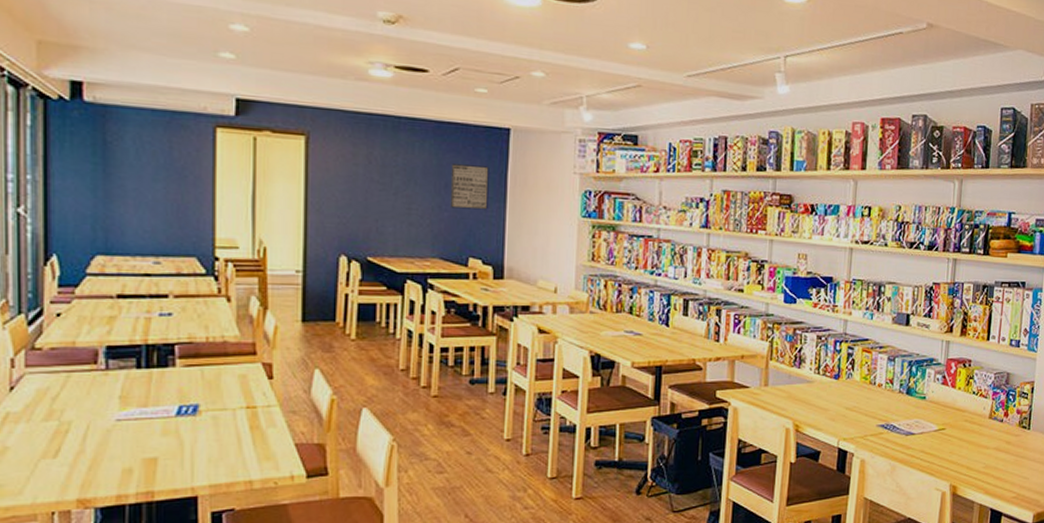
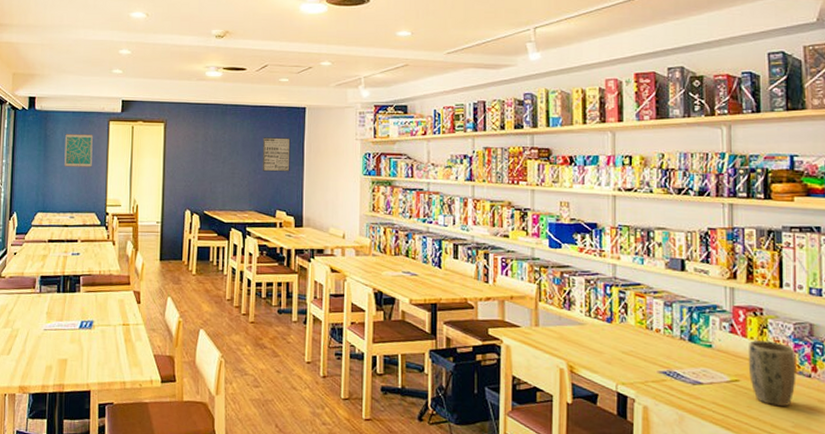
wall art: none [140,141,189,193] -> present [64,134,93,167]
plant pot: none [954,390,993,451] -> present [748,340,796,407]

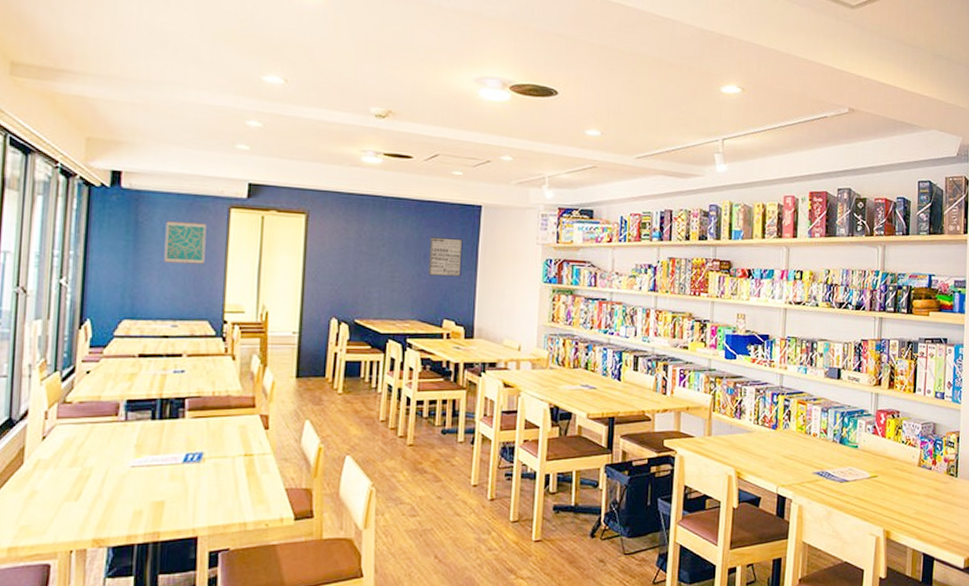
plant pot: present [748,340,796,407] -> none [885,440,921,497]

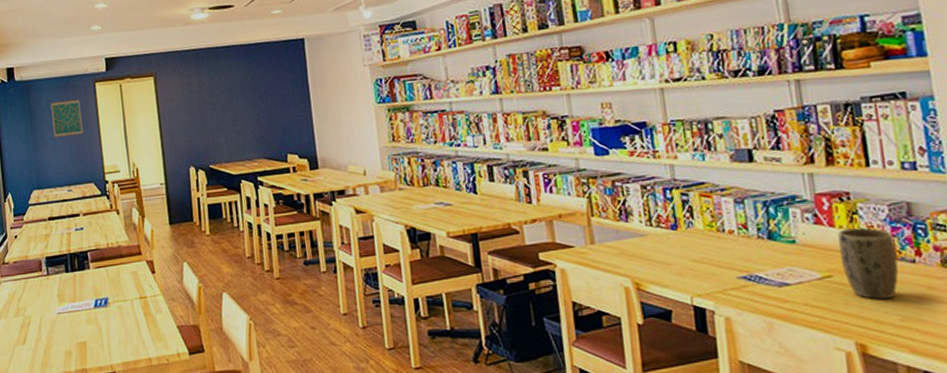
wall art: present [428,237,463,277] -> none [261,74,296,114]
plant pot: none [885,440,921,497] -> present [838,228,899,300]

